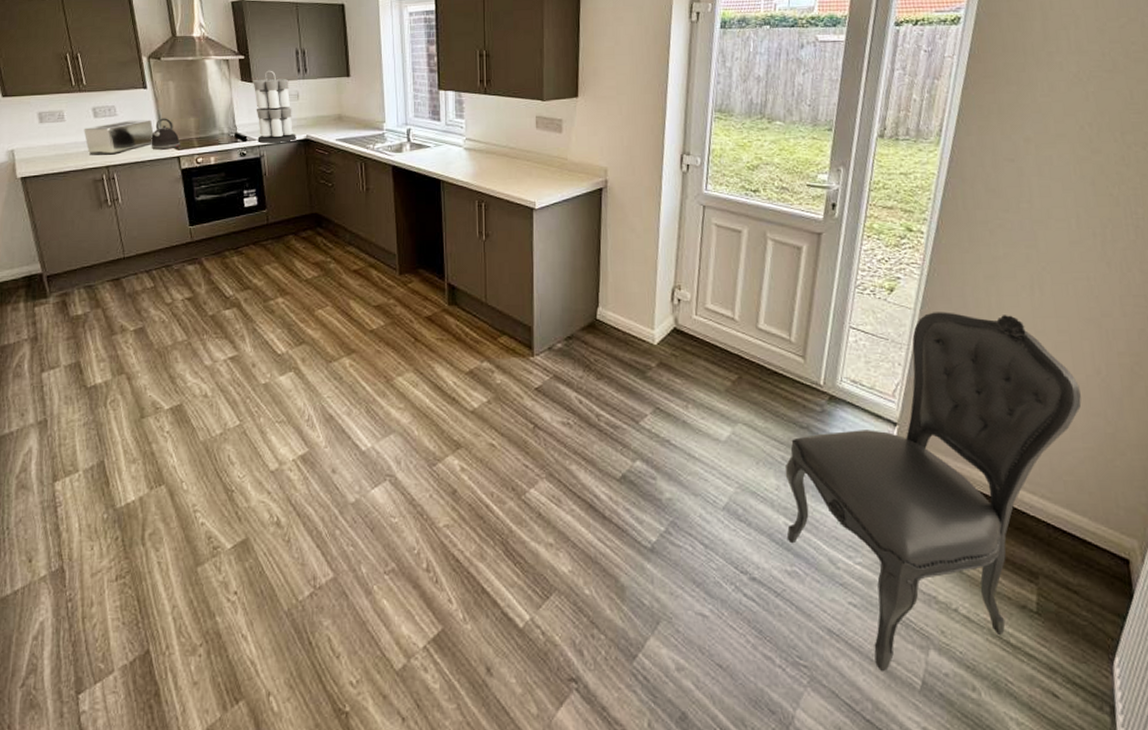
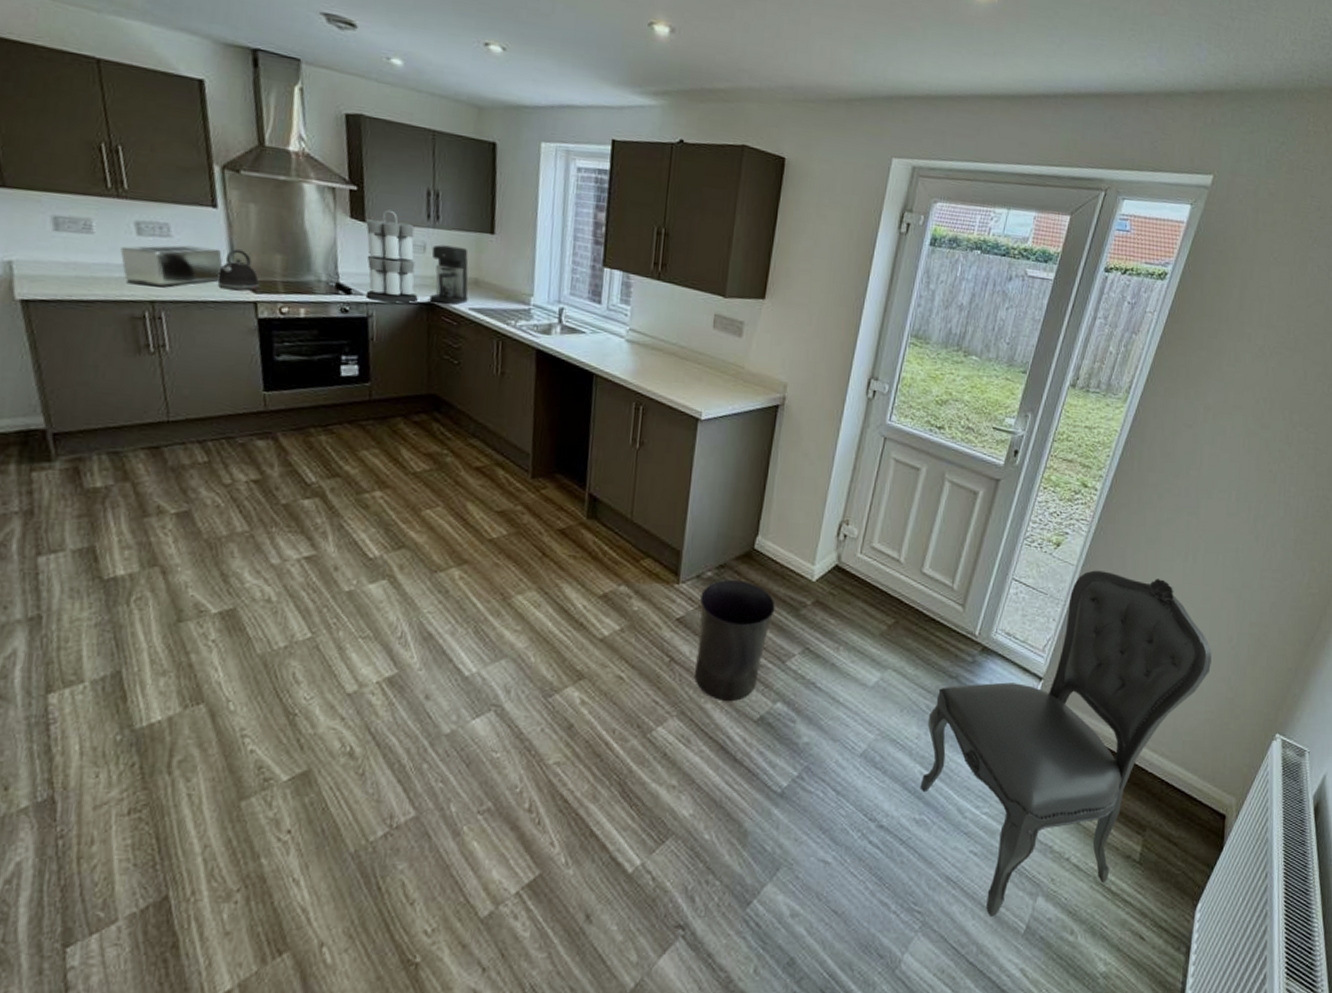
coffee maker: none [303,91,335,138] -> present [429,244,469,305]
waste bin: none [554,348,623,461] -> present [694,579,776,701]

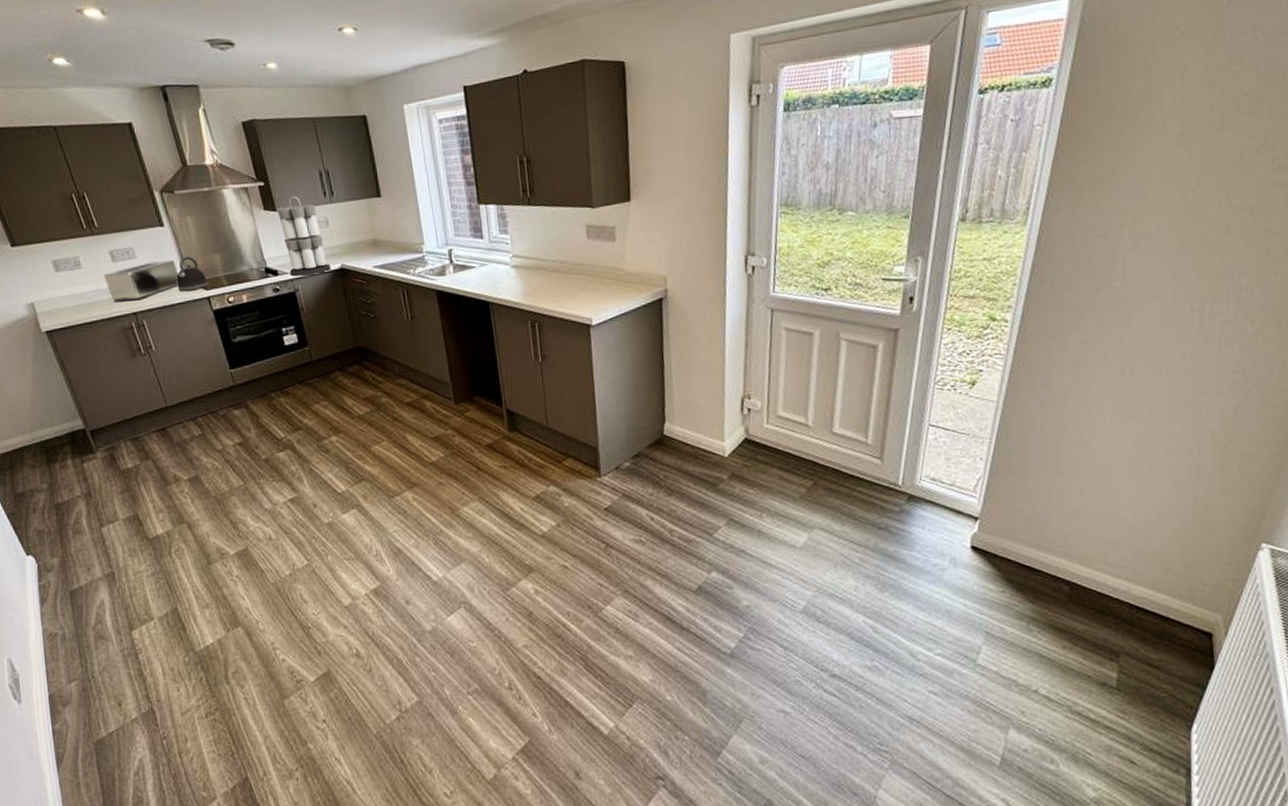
coffee maker: present [429,244,469,305] -> none [333,214,371,268]
waste bin: present [694,579,776,701] -> none [623,465,694,576]
dining chair: present [920,570,1212,916] -> none [863,400,1171,751]

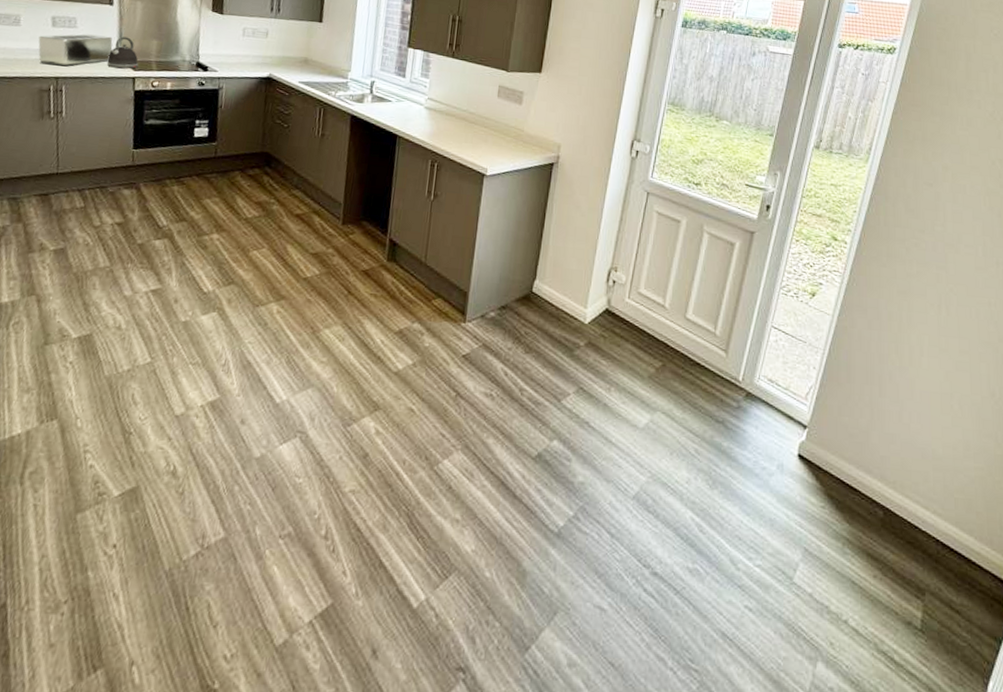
spice rack: present [277,196,331,276] -> none [218,4,261,78]

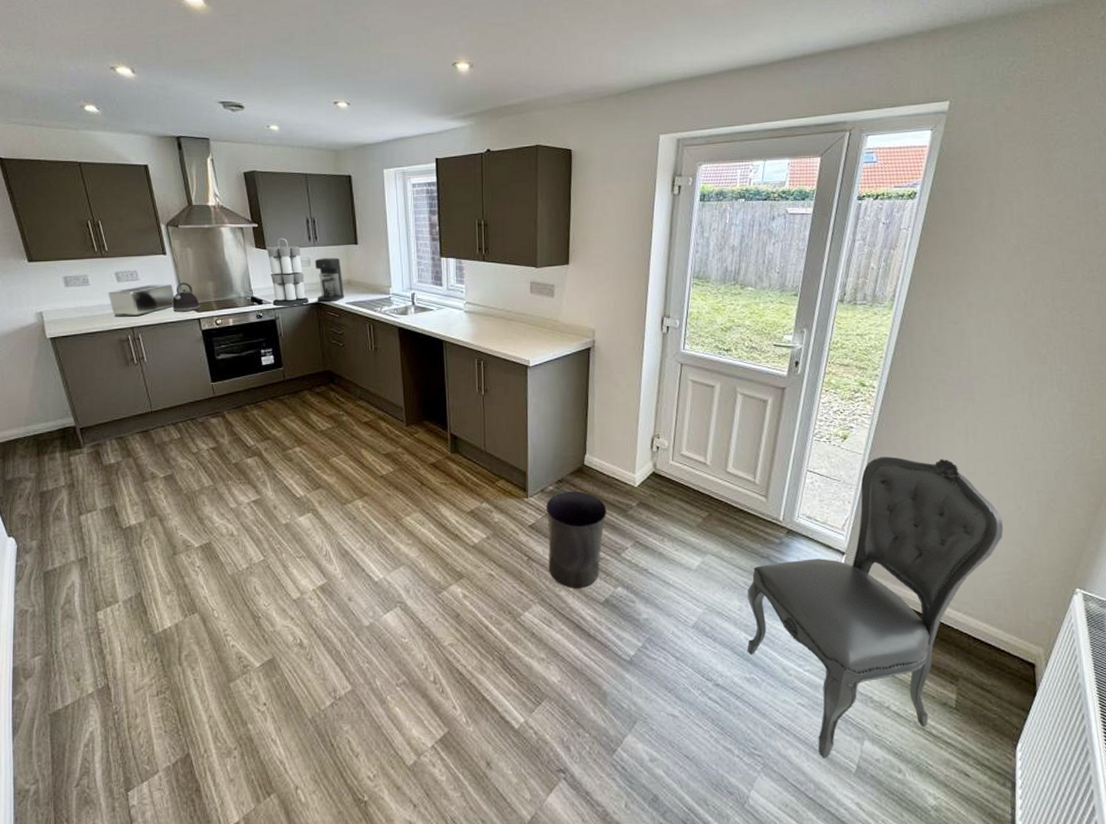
spice rack: none [218,4,261,78] -> present [267,238,309,306]
coffee maker: none [268,31,301,79] -> present [314,258,344,302]
waste bin: none [478,319,552,437] -> present [546,490,607,588]
dining chair: none [692,320,976,681] -> present [747,456,1003,758]

